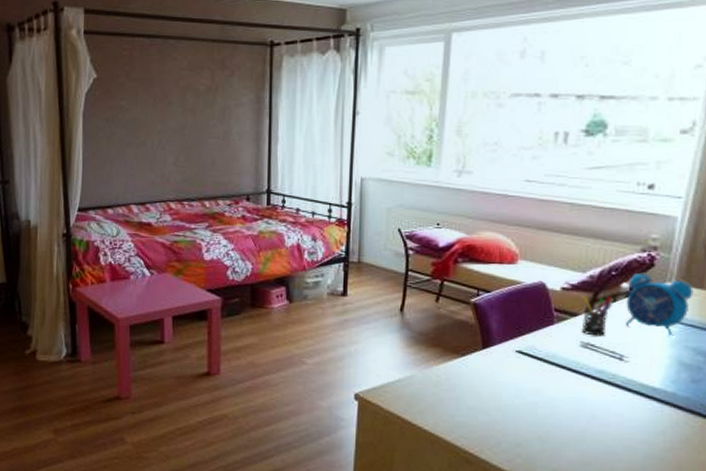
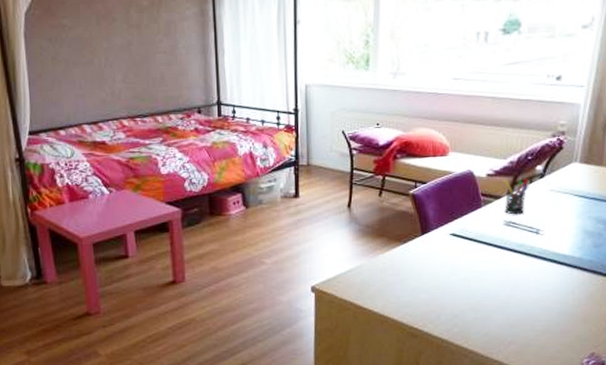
alarm clock: present [625,267,694,336] -> none [540,149,595,209]

